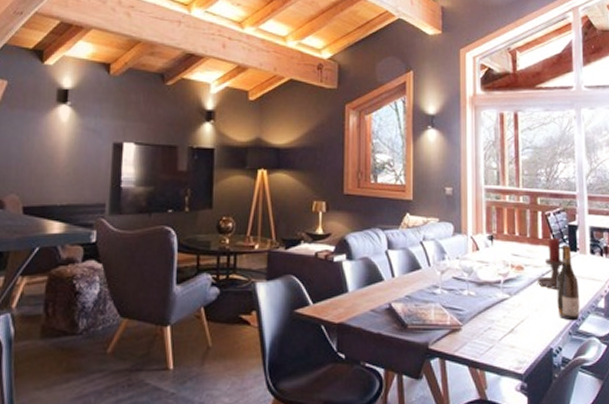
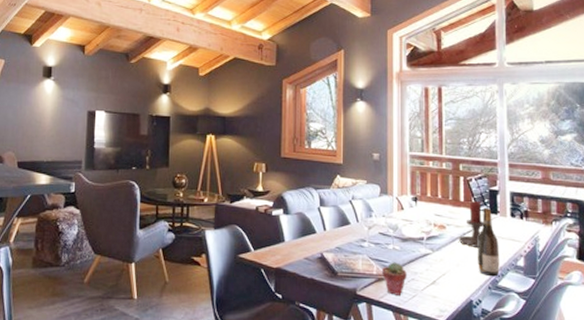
potted succulent: none [457,310,483,348] -> present [382,262,407,295]

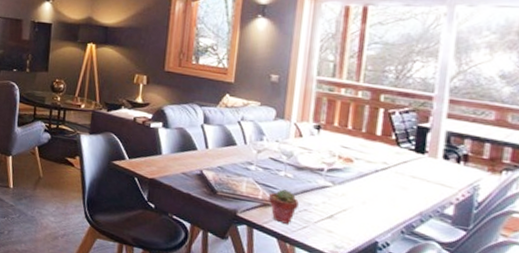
candle holder: present [458,201,485,247] -> none [368,136,406,187]
wine bottle: present [477,207,500,277] -> none [390,144,422,222]

